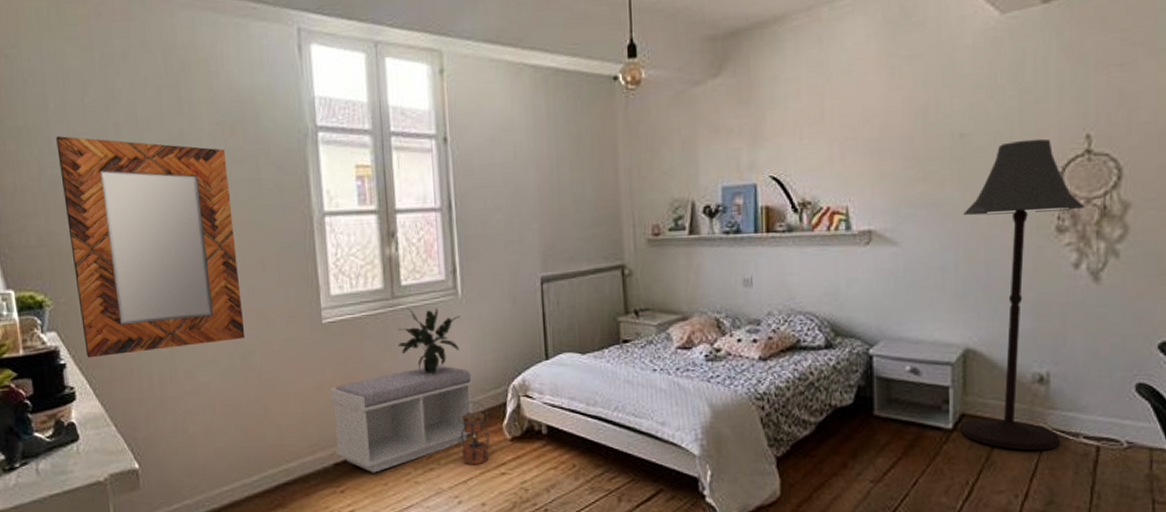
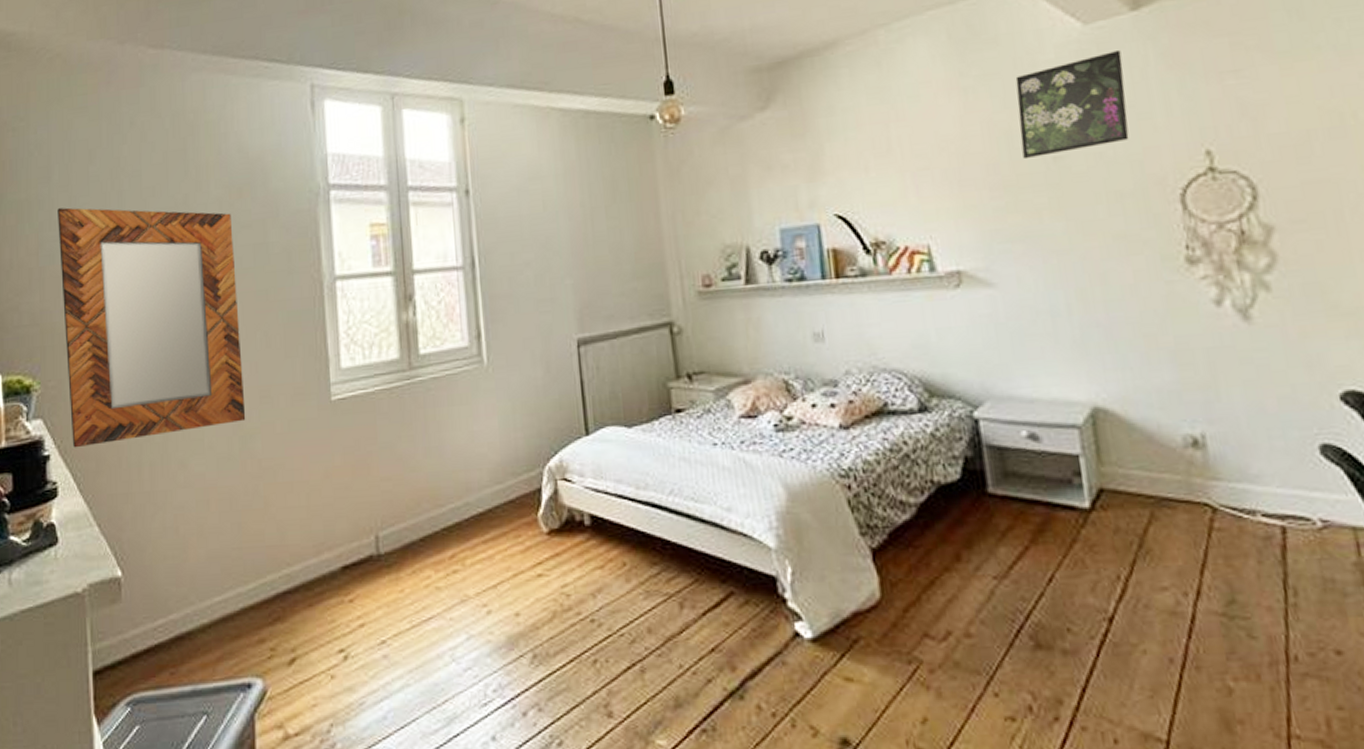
bench: present [330,365,473,473] -> none [338,445,503,577]
potted plant: present [398,307,460,375] -> none [415,378,486,457]
lantern: present [458,400,490,465] -> none [485,486,524,565]
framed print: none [934,40,1029,135] -> present [1015,51,1129,160]
floor lamp: present [960,138,1084,451] -> none [1069,157,1233,534]

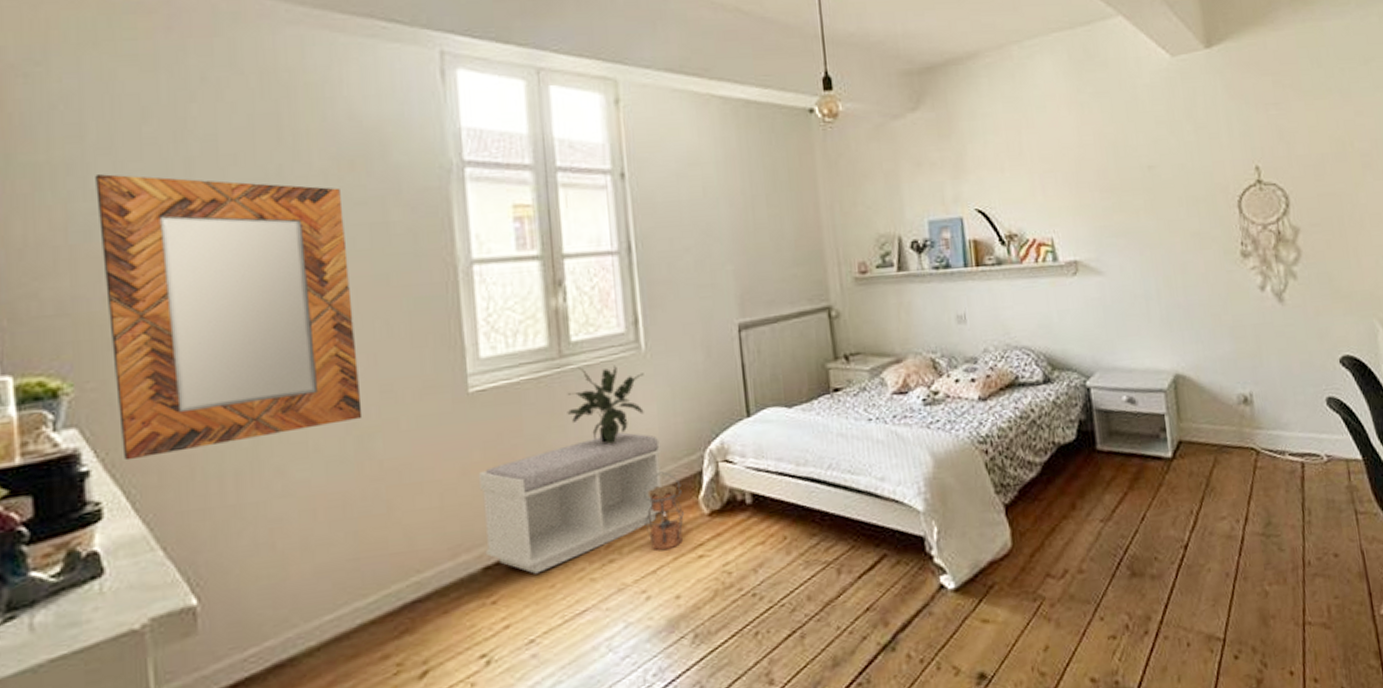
bench: none [338,445,503,577] -> present [478,432,662,574]
potted plant: none [415,378,486,457] -> present [567,365,644,445]
lantern: none [485,486,524,565] -> present [643,471,684,550]
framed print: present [1015,51,1129,160] -> none [1120,80,1203,167]

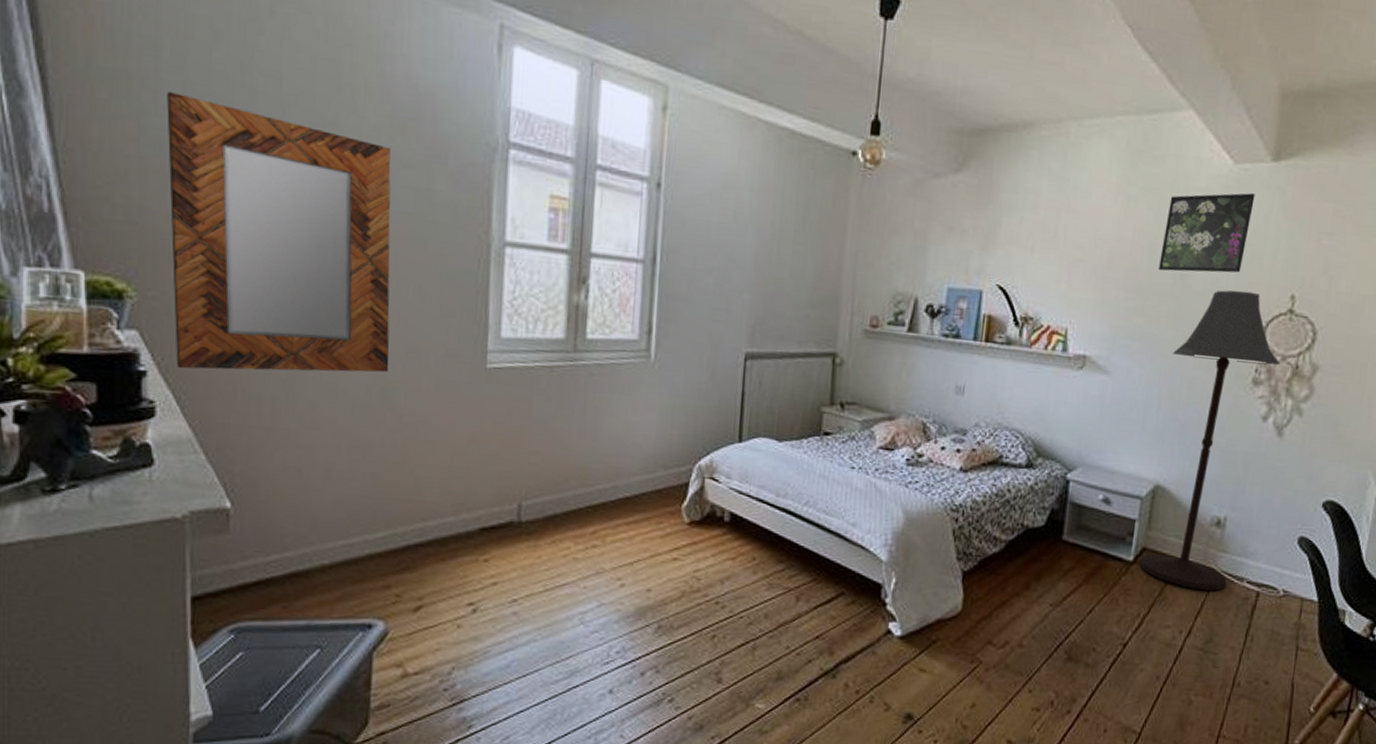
bench: present [478,432,662,574] -> none [483,433,656,544]
potted plant: present [567,365,644,445] -> none [573,364,650,443]
lantern: present [643,471,684,550] -> none [629,476,668,546]
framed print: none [1120,80,1203,167] -> present [1159,193,1255,273]
floor lamp: none [1159,170,1270,473] -> present [1139,290,1280,591]

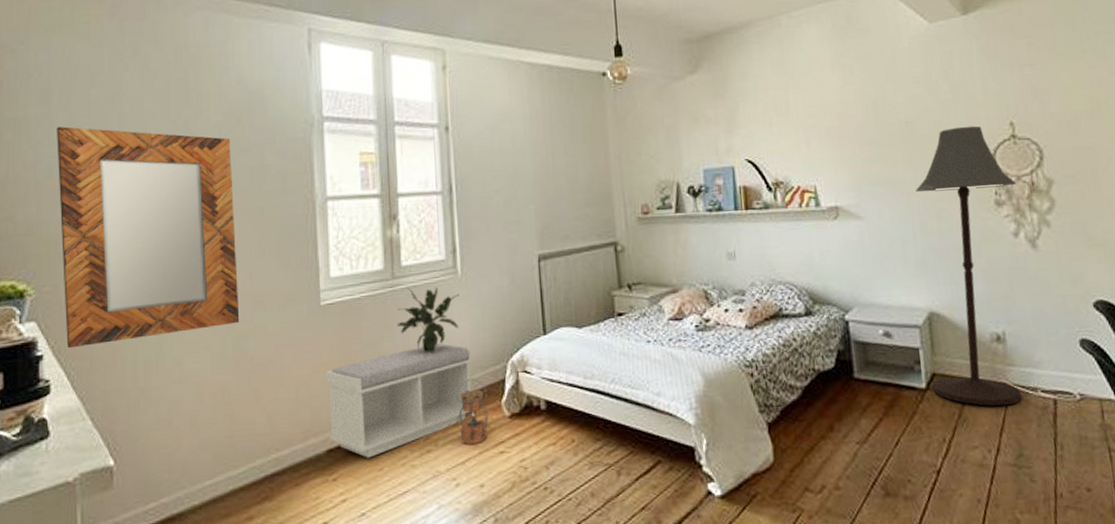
bench: none [483,433,656,544] -> present [325,343,472,458]
potted plant: none [573,364,650,443] -> present [397,286,460,354]
lantern: none [629,476,668,546] -> present [456,378,489,445]
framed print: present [1159,193,1255,273] -> none [880,44,959,123]

